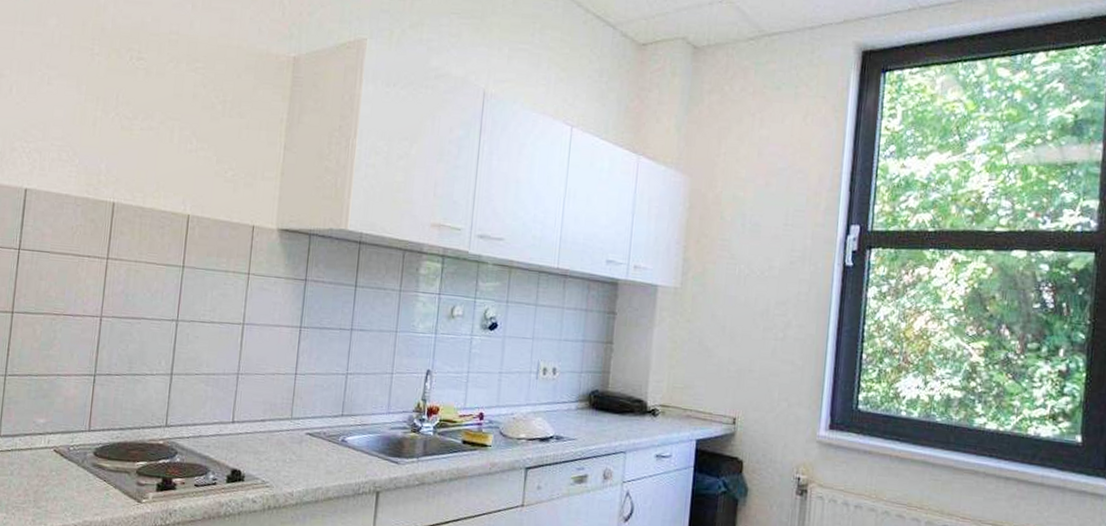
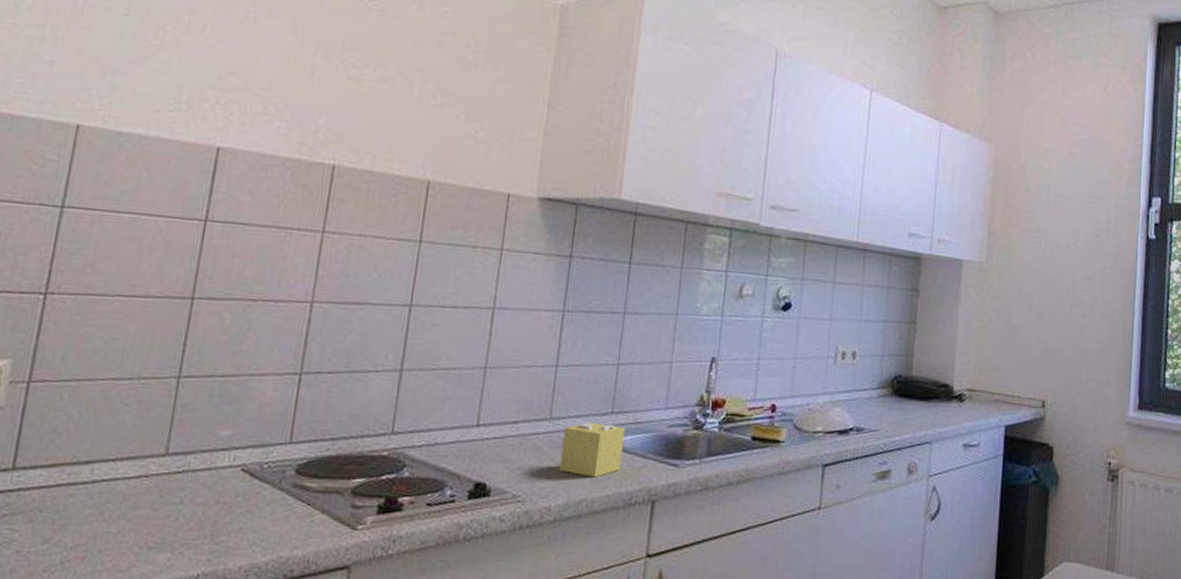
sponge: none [299,422,354,470] -> present [559,422,626,478]

